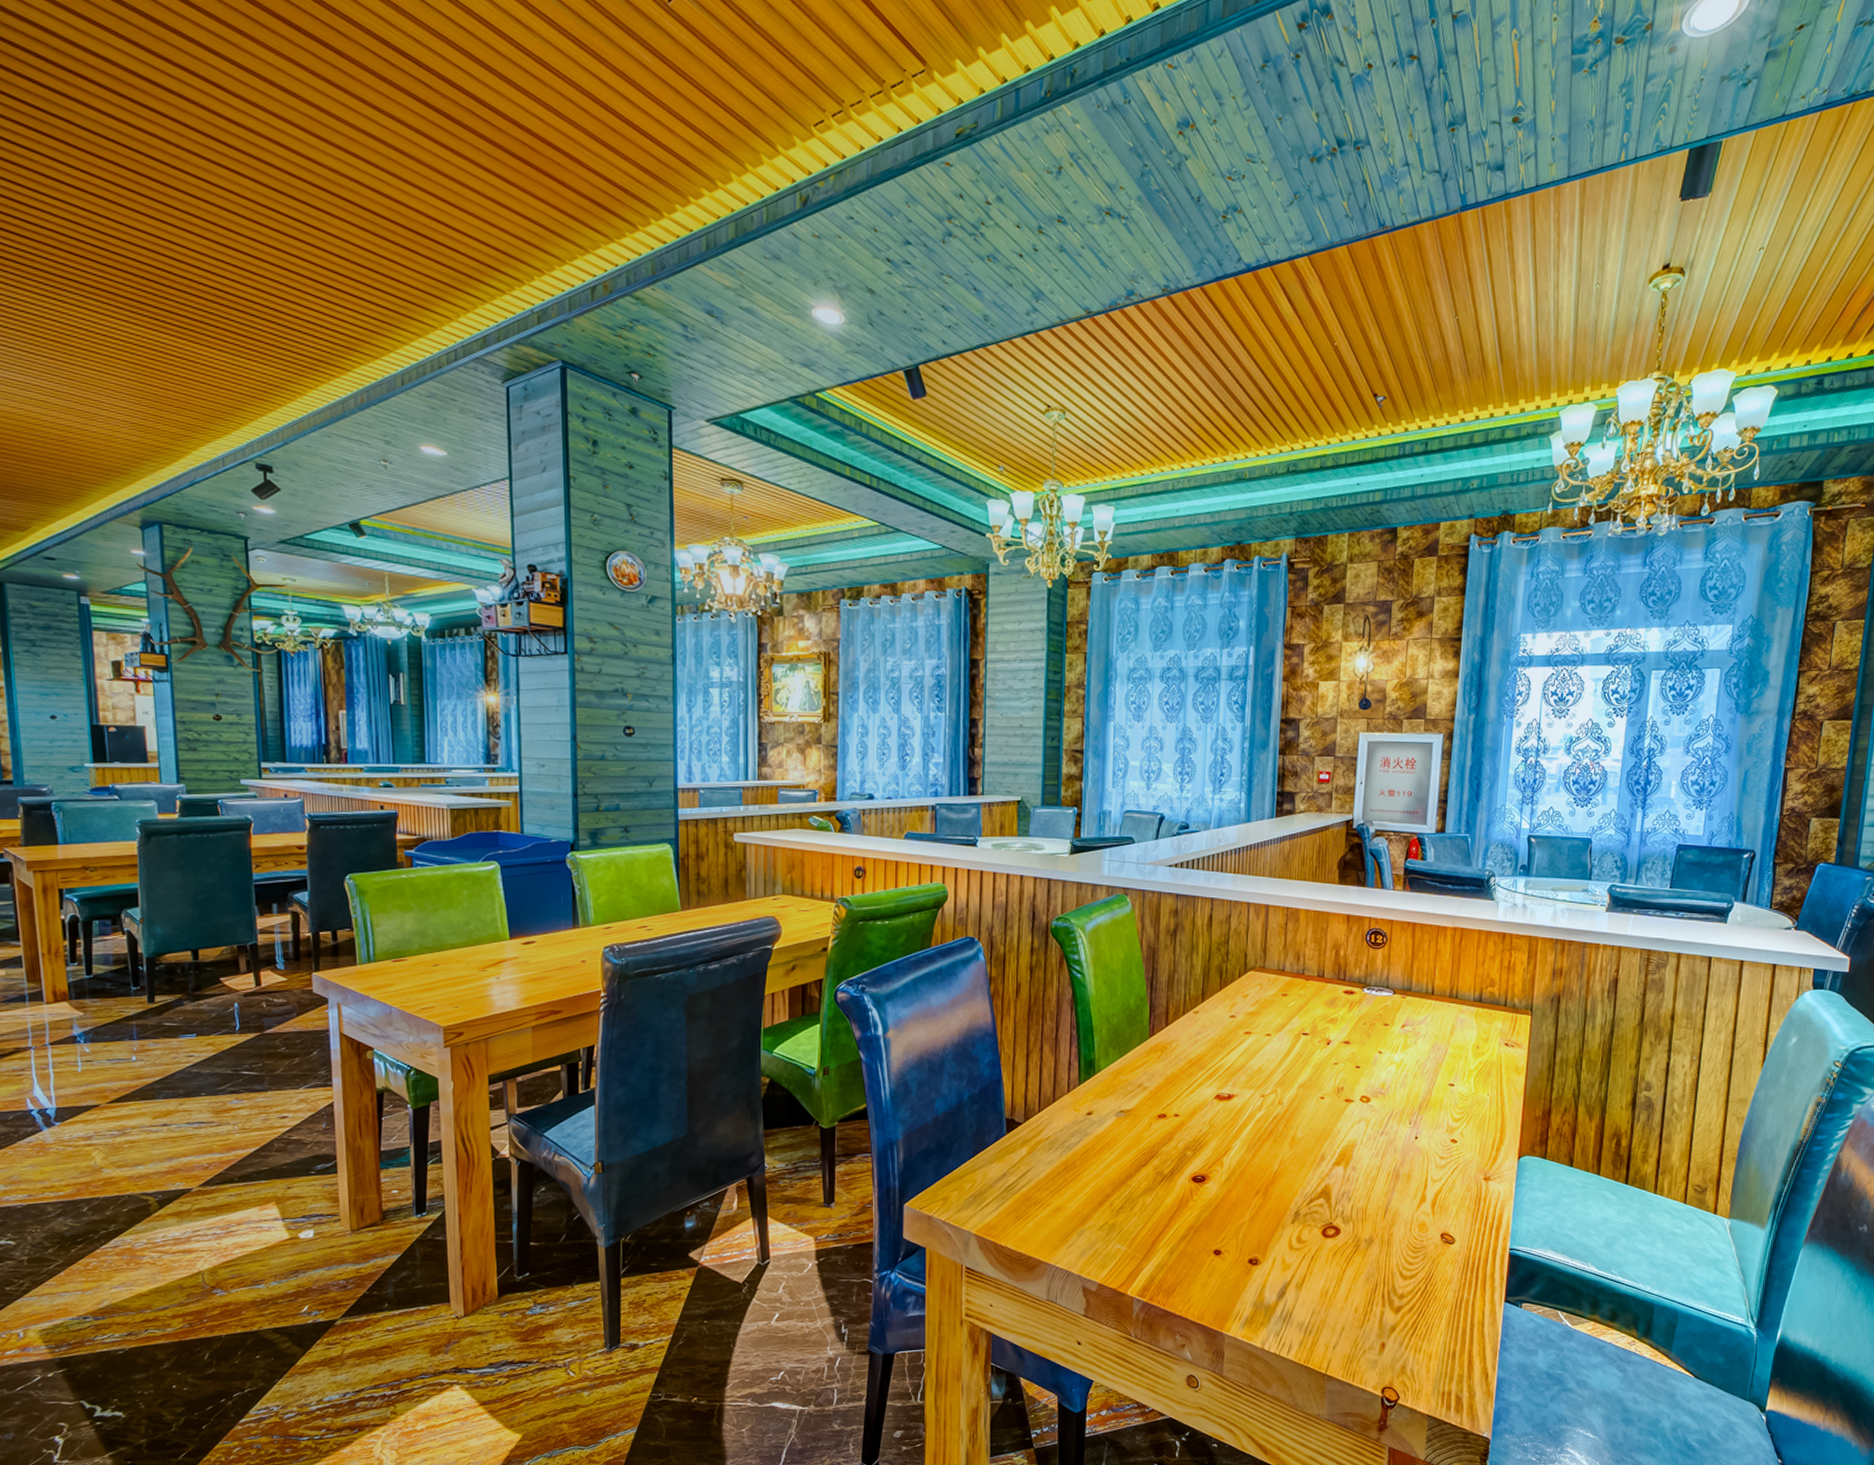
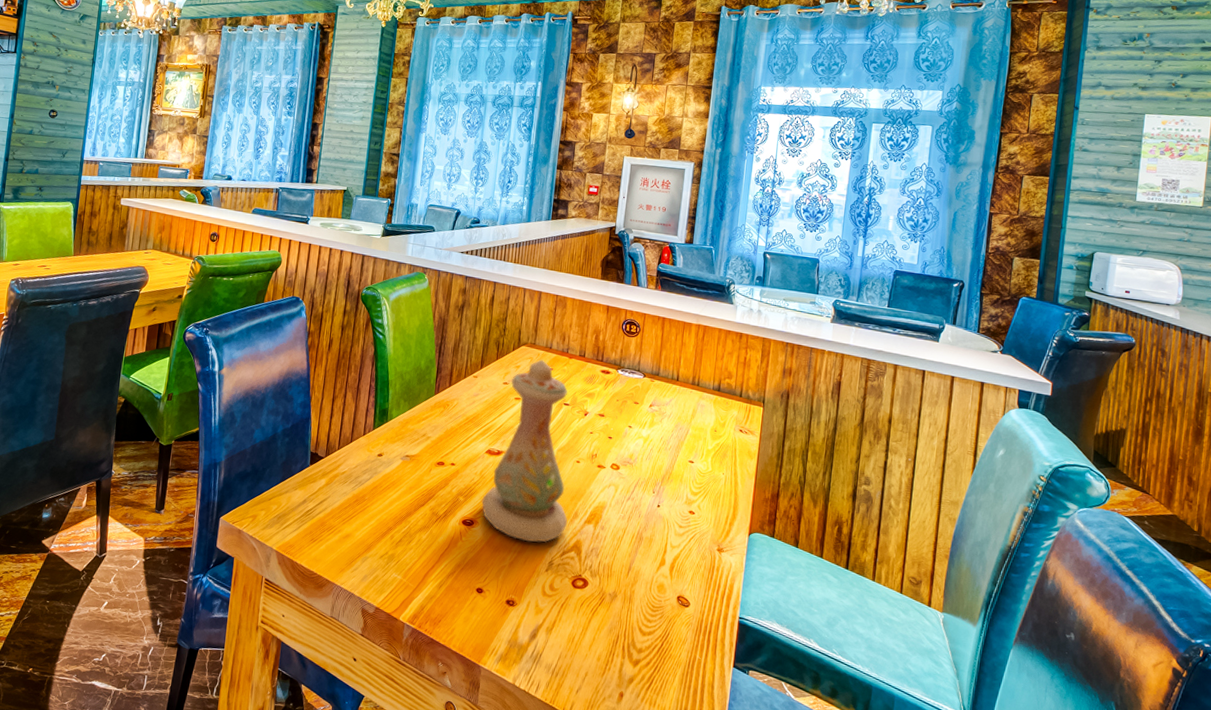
vase: none [1213,985,1314,1193] -> present [481,359,568,543]

